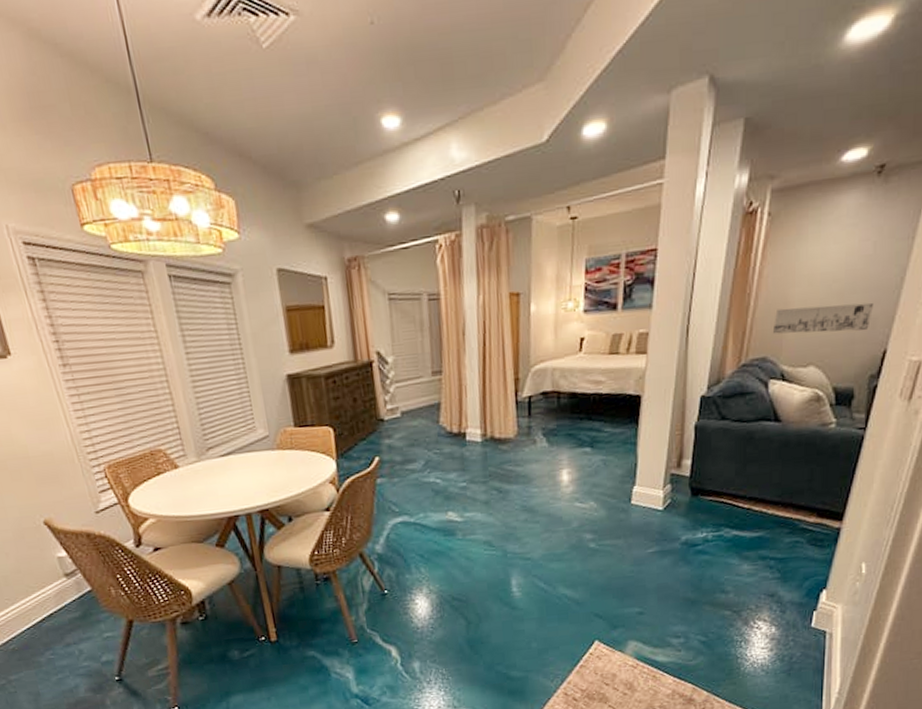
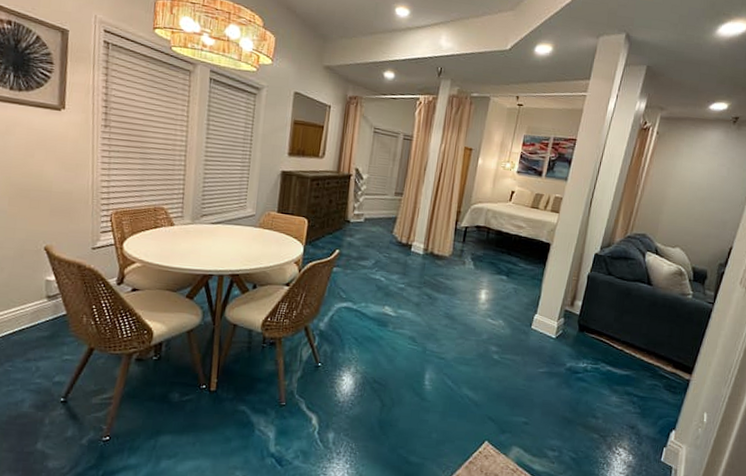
wall art: present [772,302,873,334] -> none [652,200,725,229]

